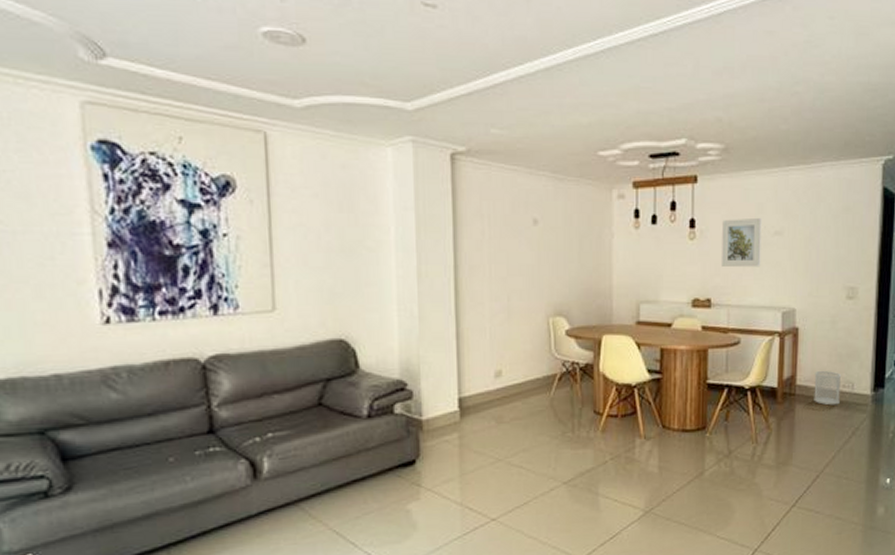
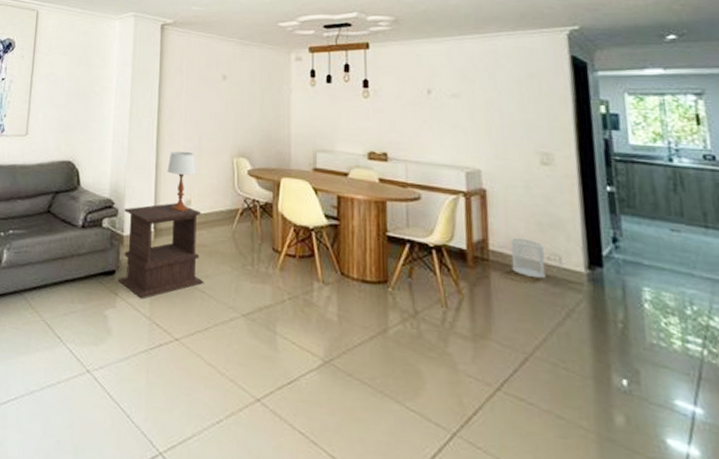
side table: none [419,376,521,486] -> present [117,203,204,300]
table lamp: none [470,314,506,385] -> present [167,151,196,212]
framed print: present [720,217,762,268] -> none [395,80,438,127]

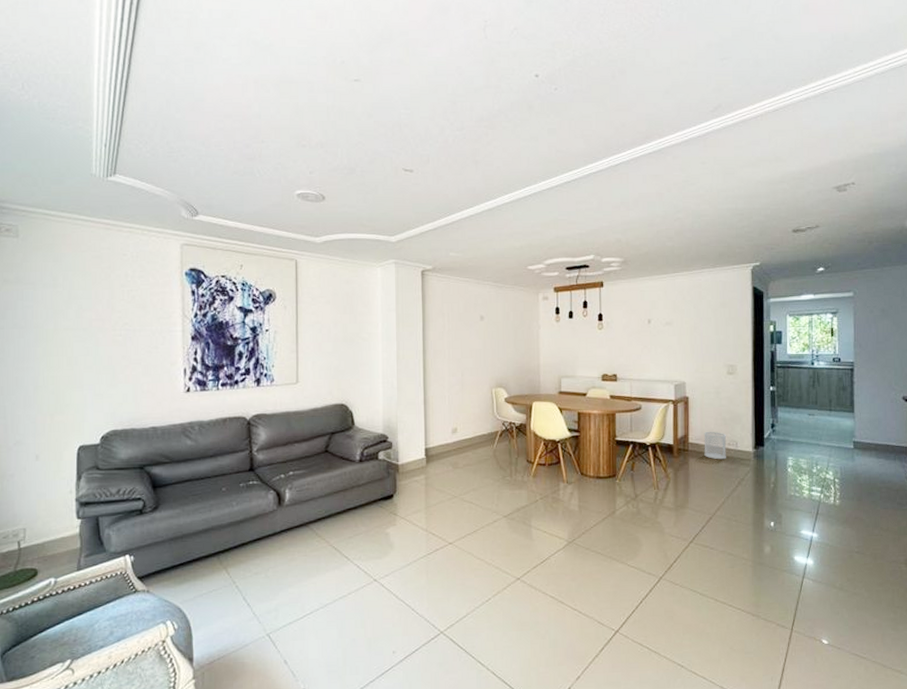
side table: present [117,203,204,300] -> none [396,432,472,516]
table lamp: present [167,151,196,212] -> none [434,386,461,439]

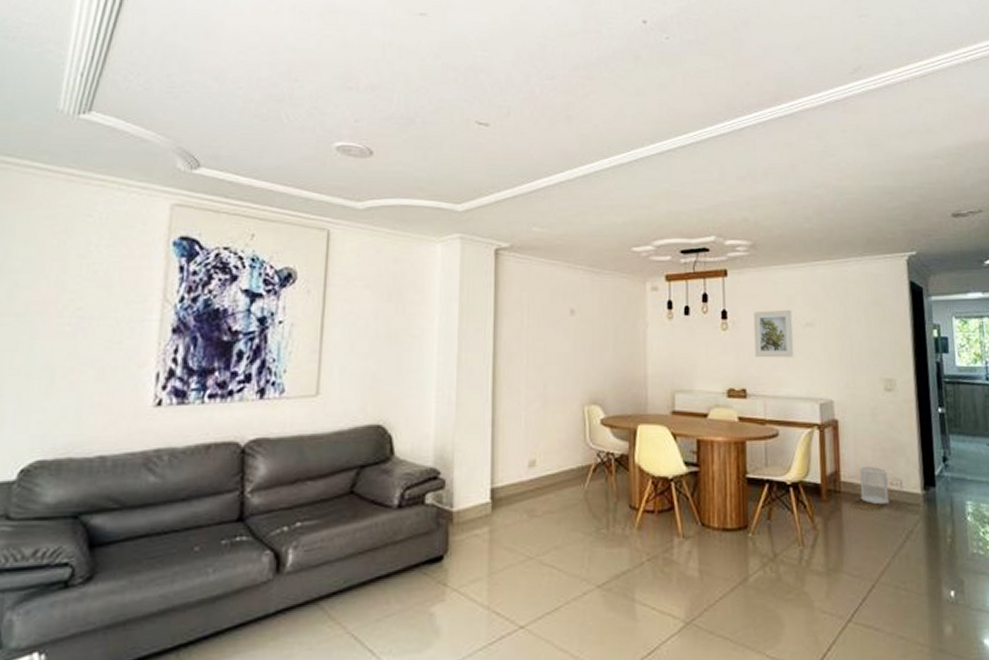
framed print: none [623,312,656,350] -> present [754,309,794,358]

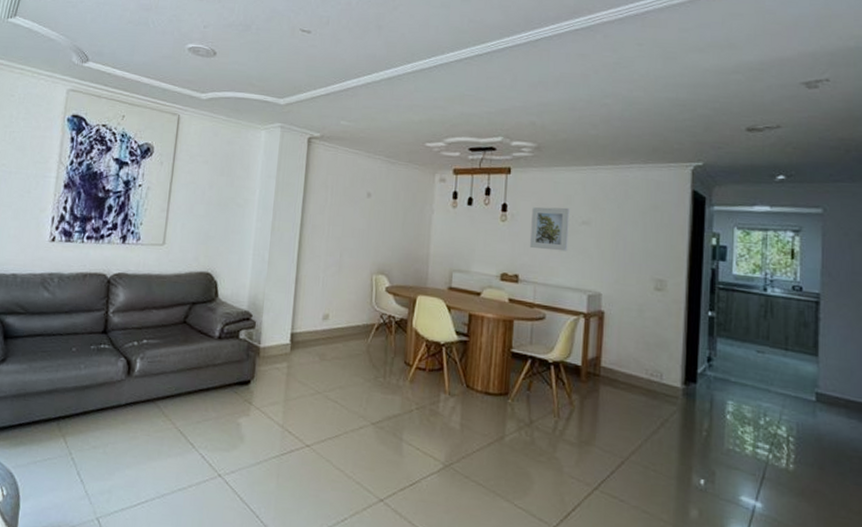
wastebasket: present [859,467,889,505] -> none [619,356,649,393]

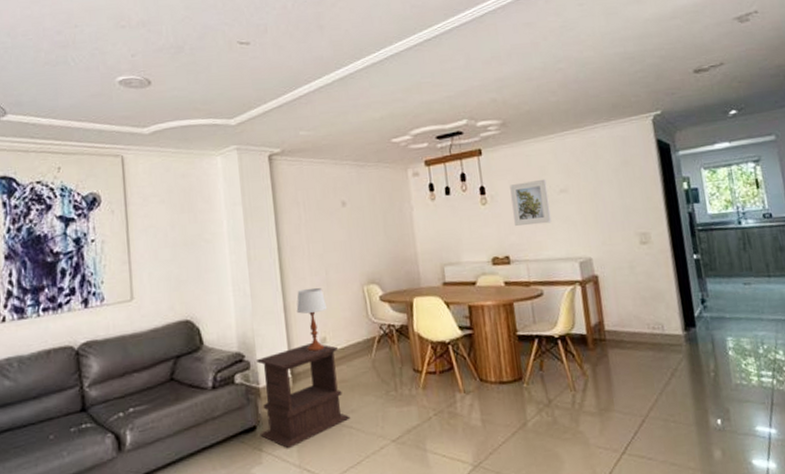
side table: none [252,316,338,409] -> present [257,343,351,449]
table lamp: none [306,266,336,326] -> present [296,287,328,352]

